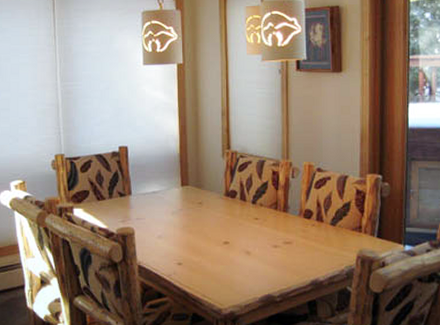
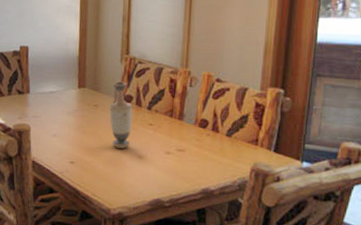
vase: none [214,177,238,245] -> present [109,82,133,149]

